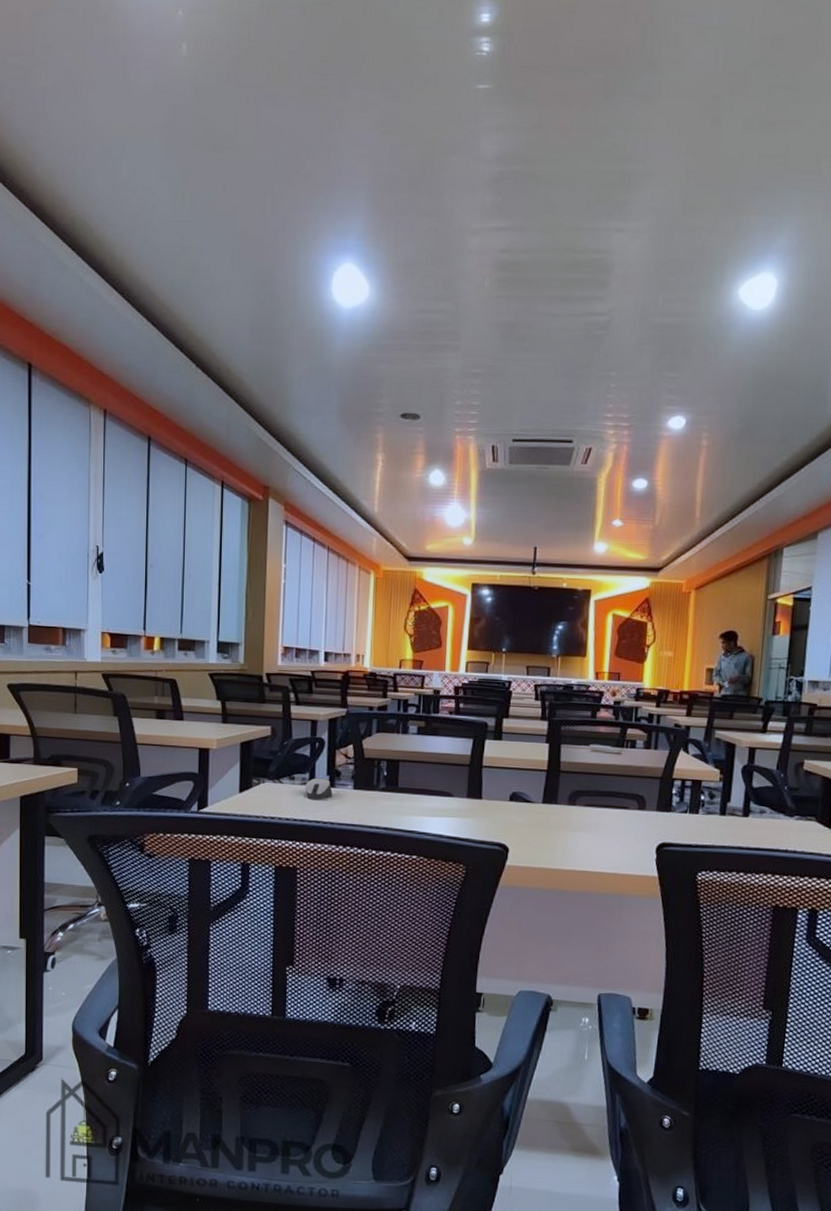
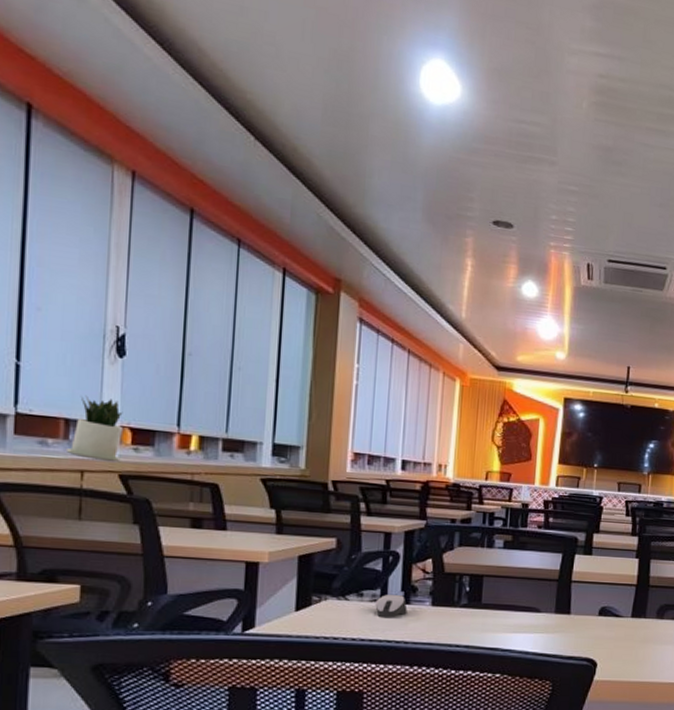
planter: none [64,607,104,663] -> present [65,395,124,462]

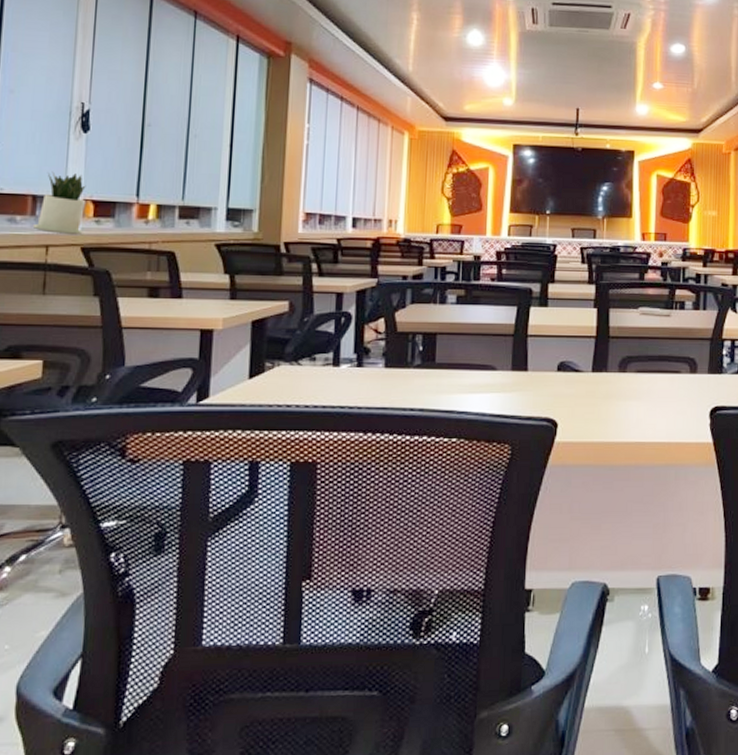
computer mouse: present [375,595,408,618] -> none [328,358,360,383]

